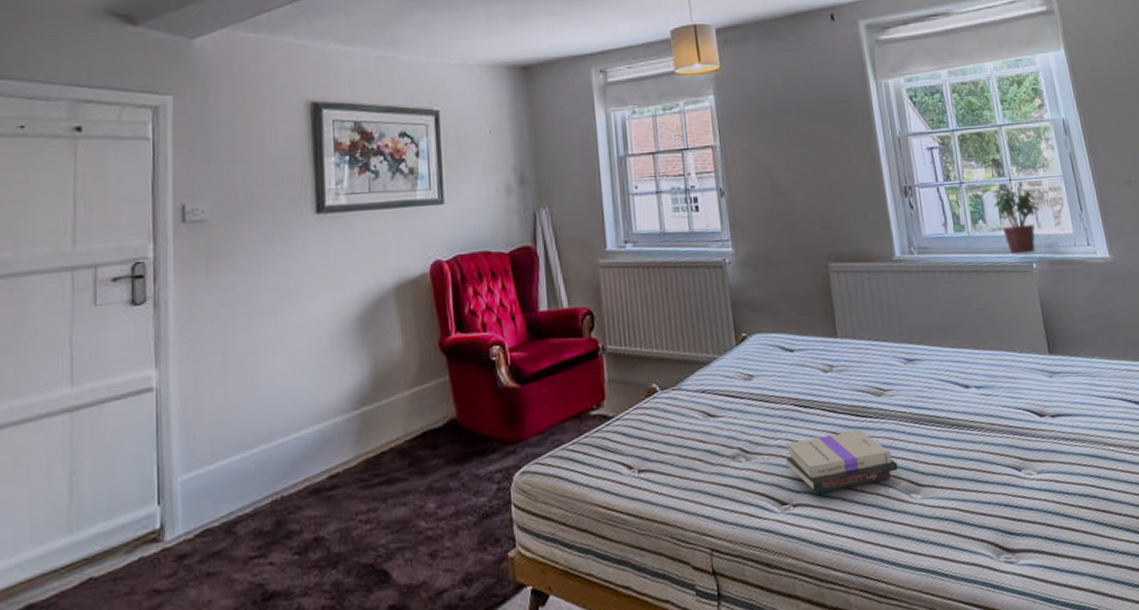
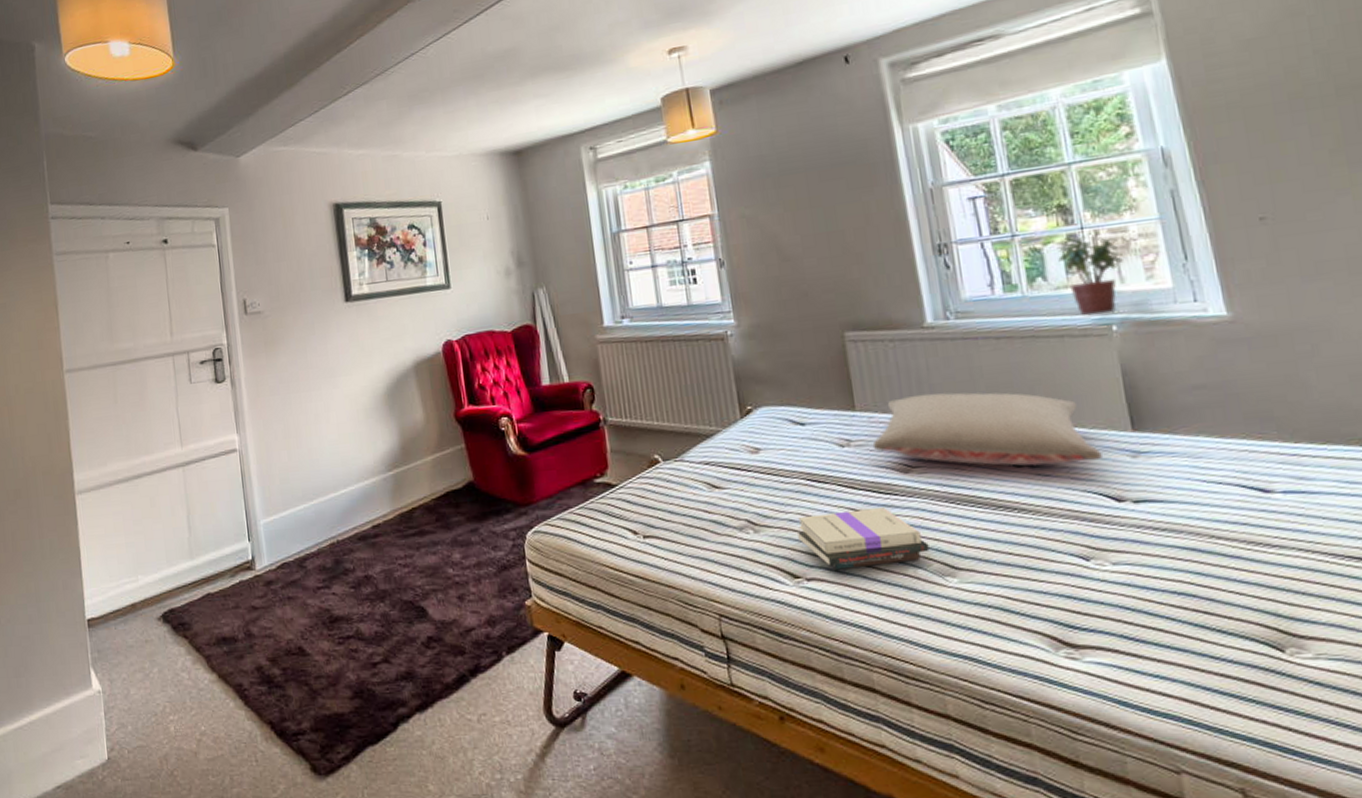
pillow: none [851,320,1029,387] -> present [872,392,1103,466]

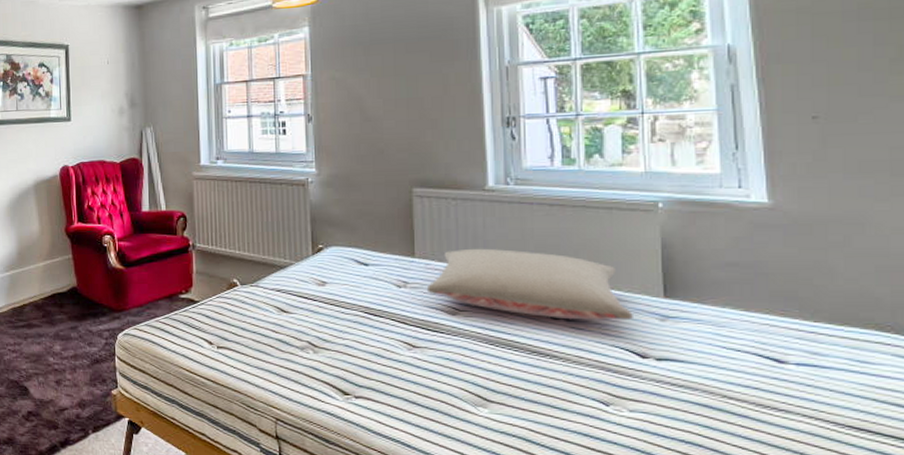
books: present [798,507,930,570] -> none [352,342,466,392]
potted plant: present [1056,235,1124,317] -> none [616,120,679,192]

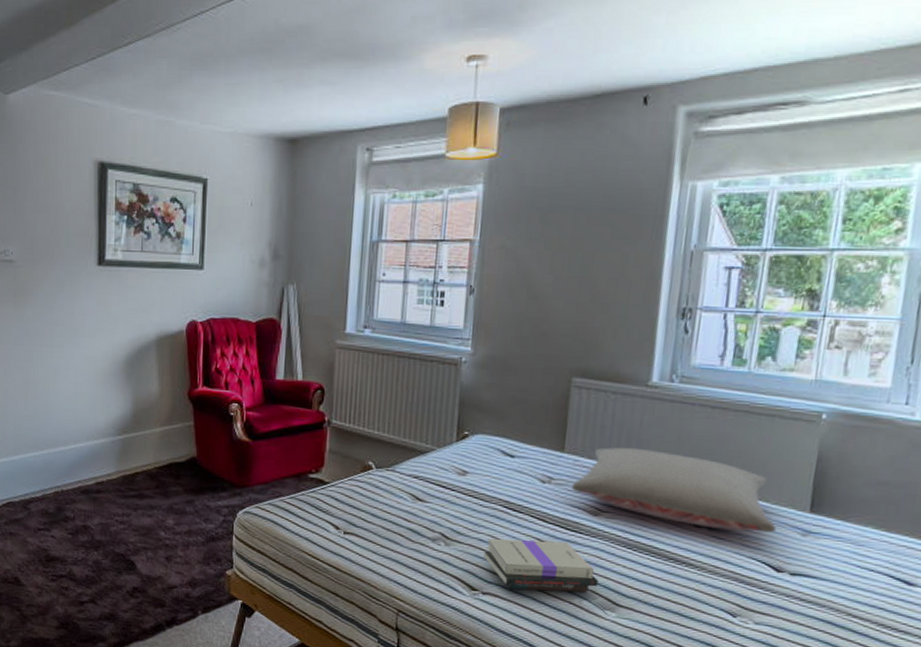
books: none [352,342,466,392] -> present [483,538,599,593]

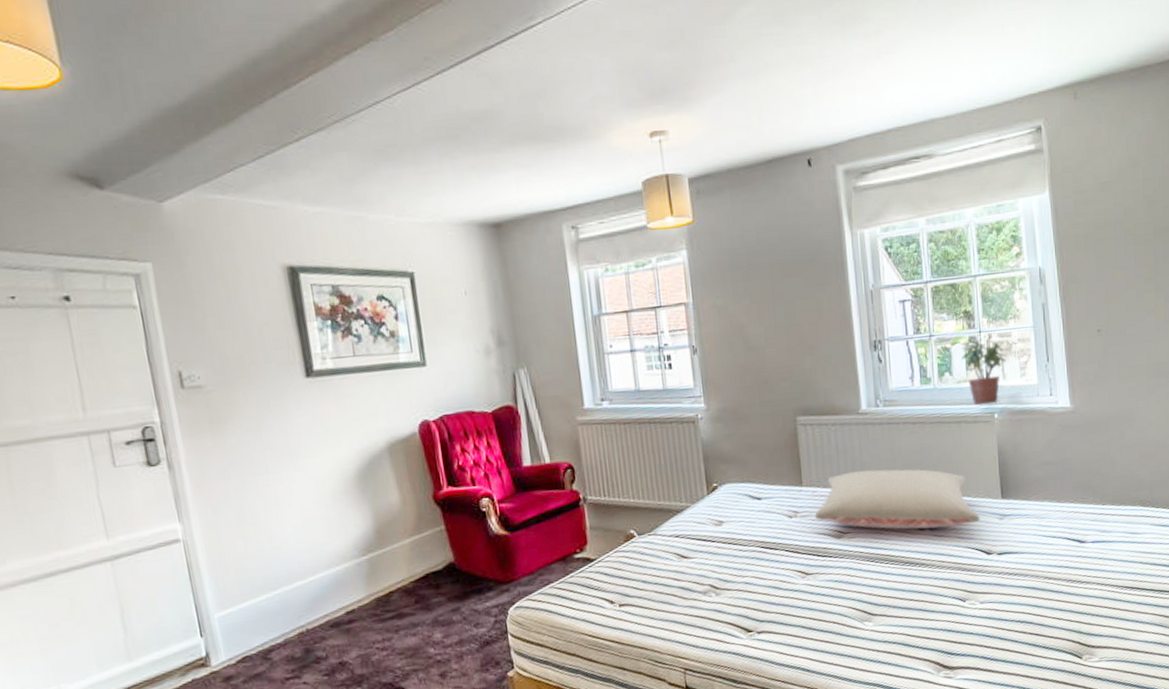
books: present [483,538,599,593] -> none [752,568,854,623]
potted plant: none [792,324,857,402] -> present [961,338,1007,406]

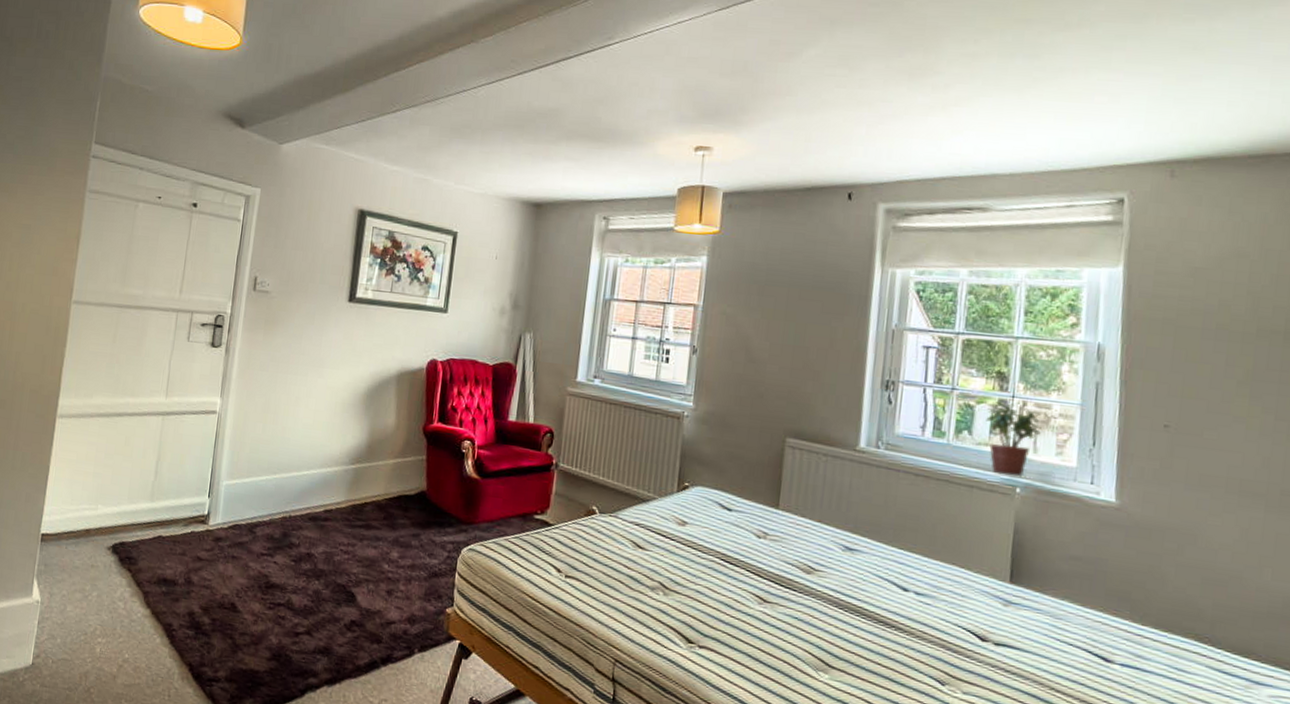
pillow: present [814,469,980,529] -> none [785,507,979,601]

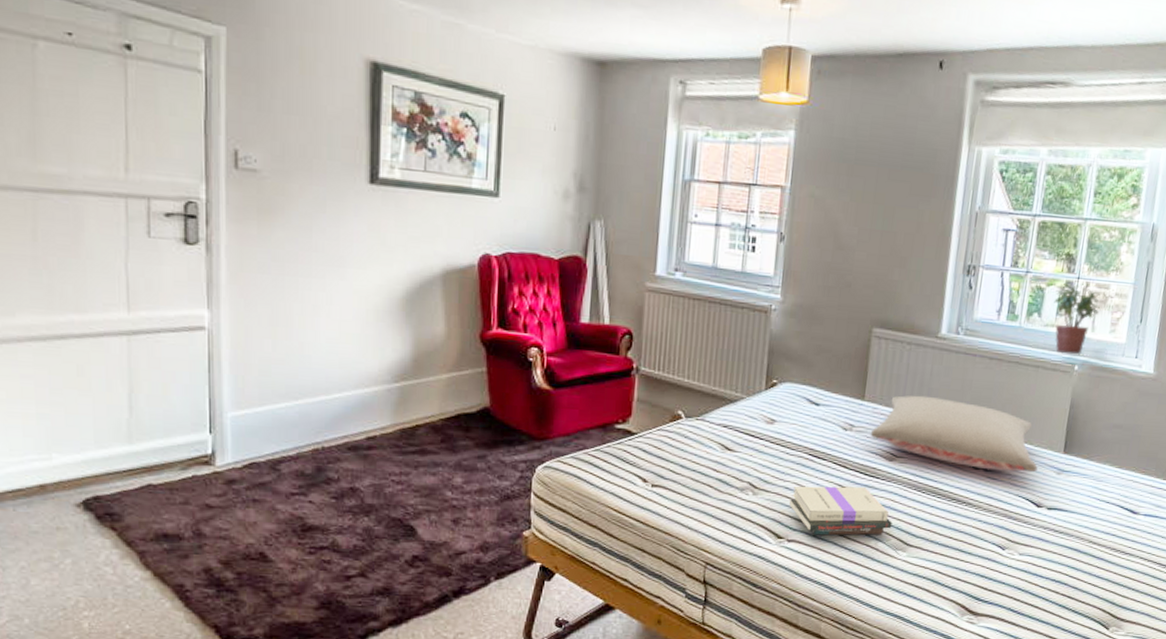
books: none [700,591,812,652] -> present [789,486,893,536]
pillow: none [785,507,979,601] -> present [870,395,1038,473]

